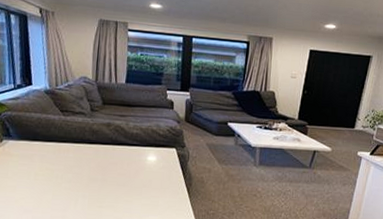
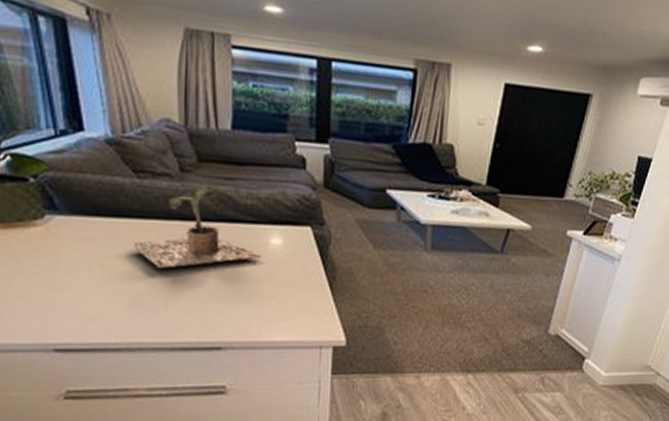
plant: none [55,119,141,177] -> present [130,184,261,268]

